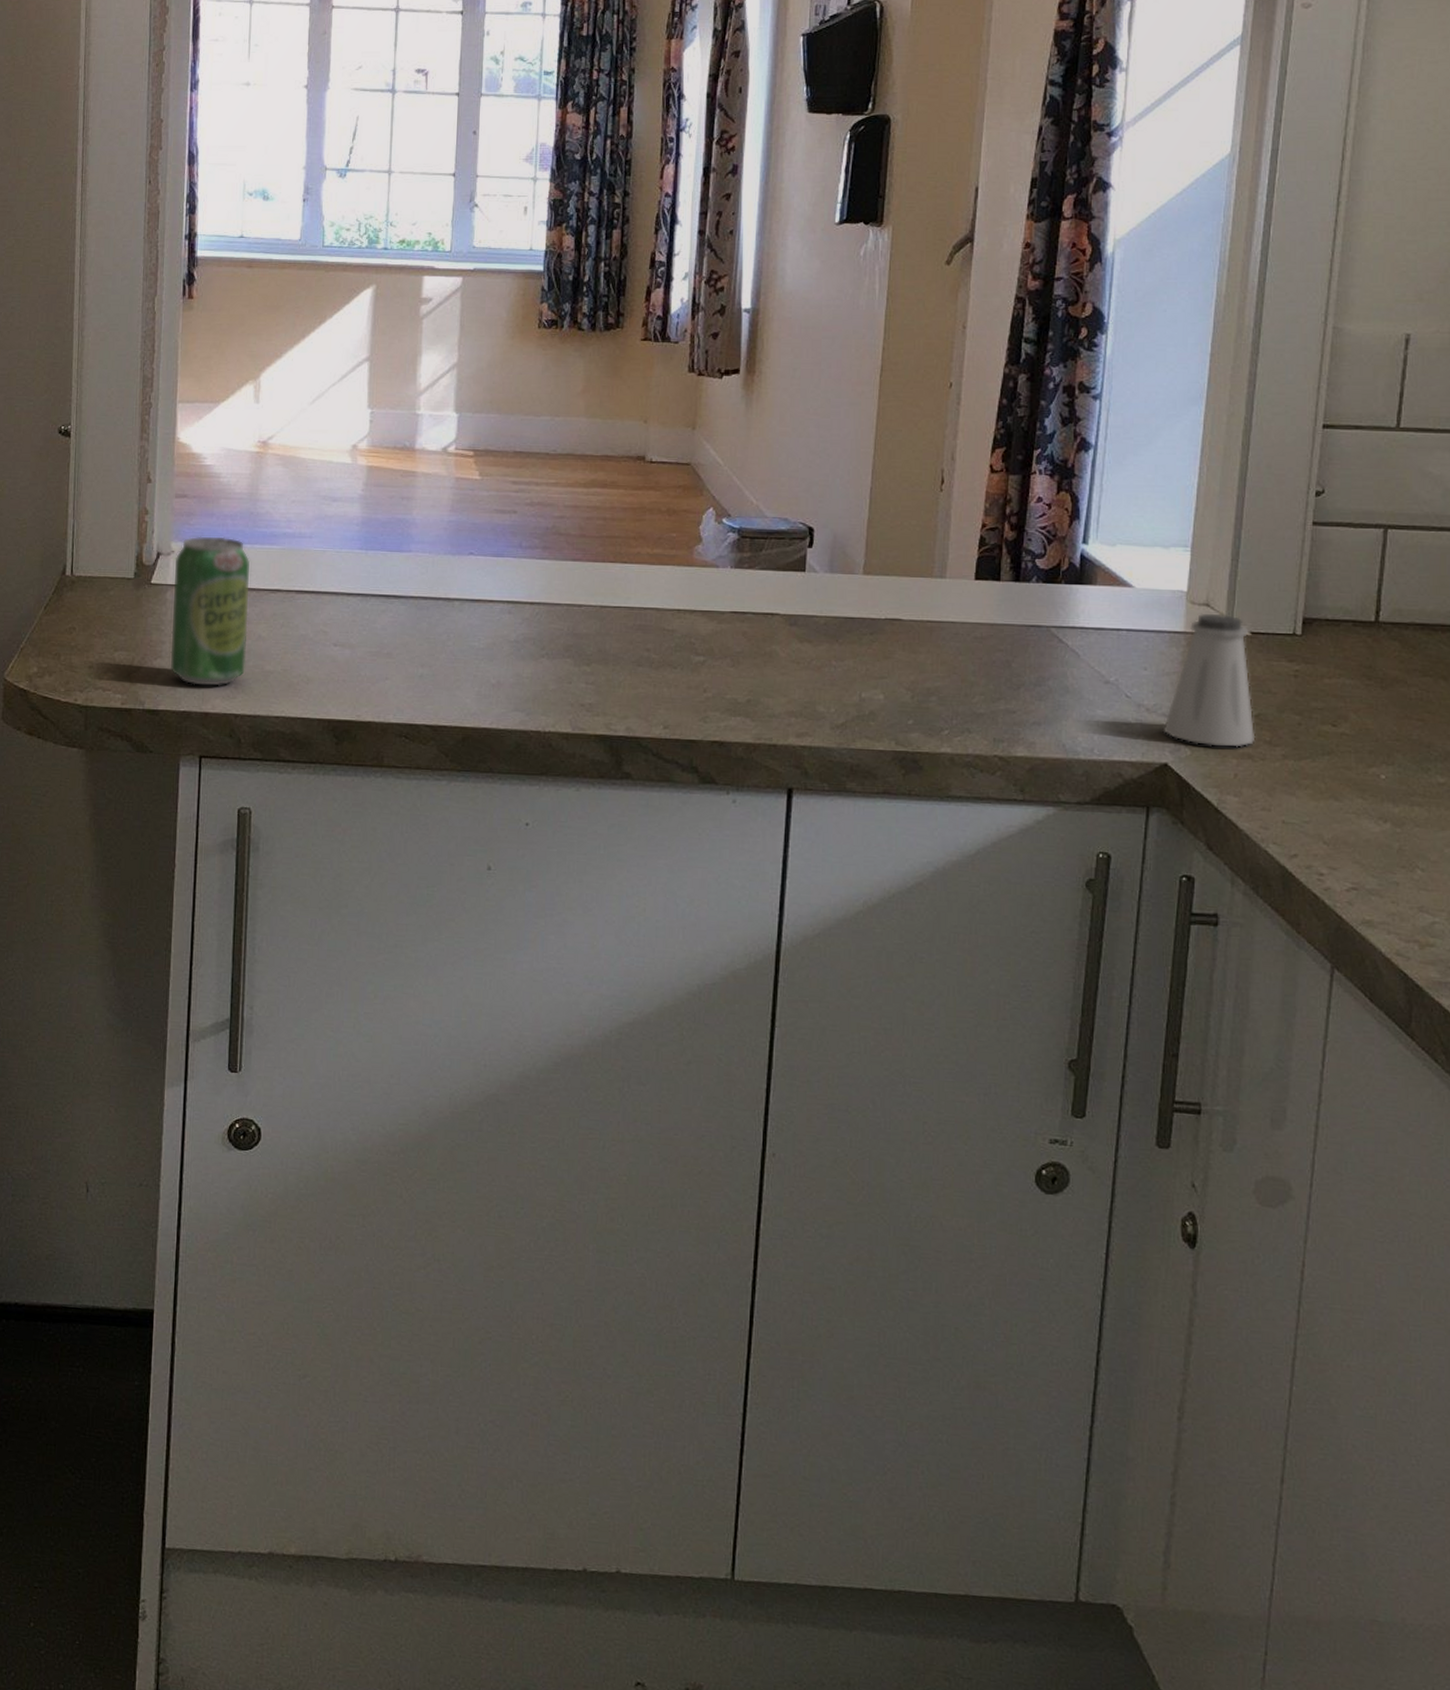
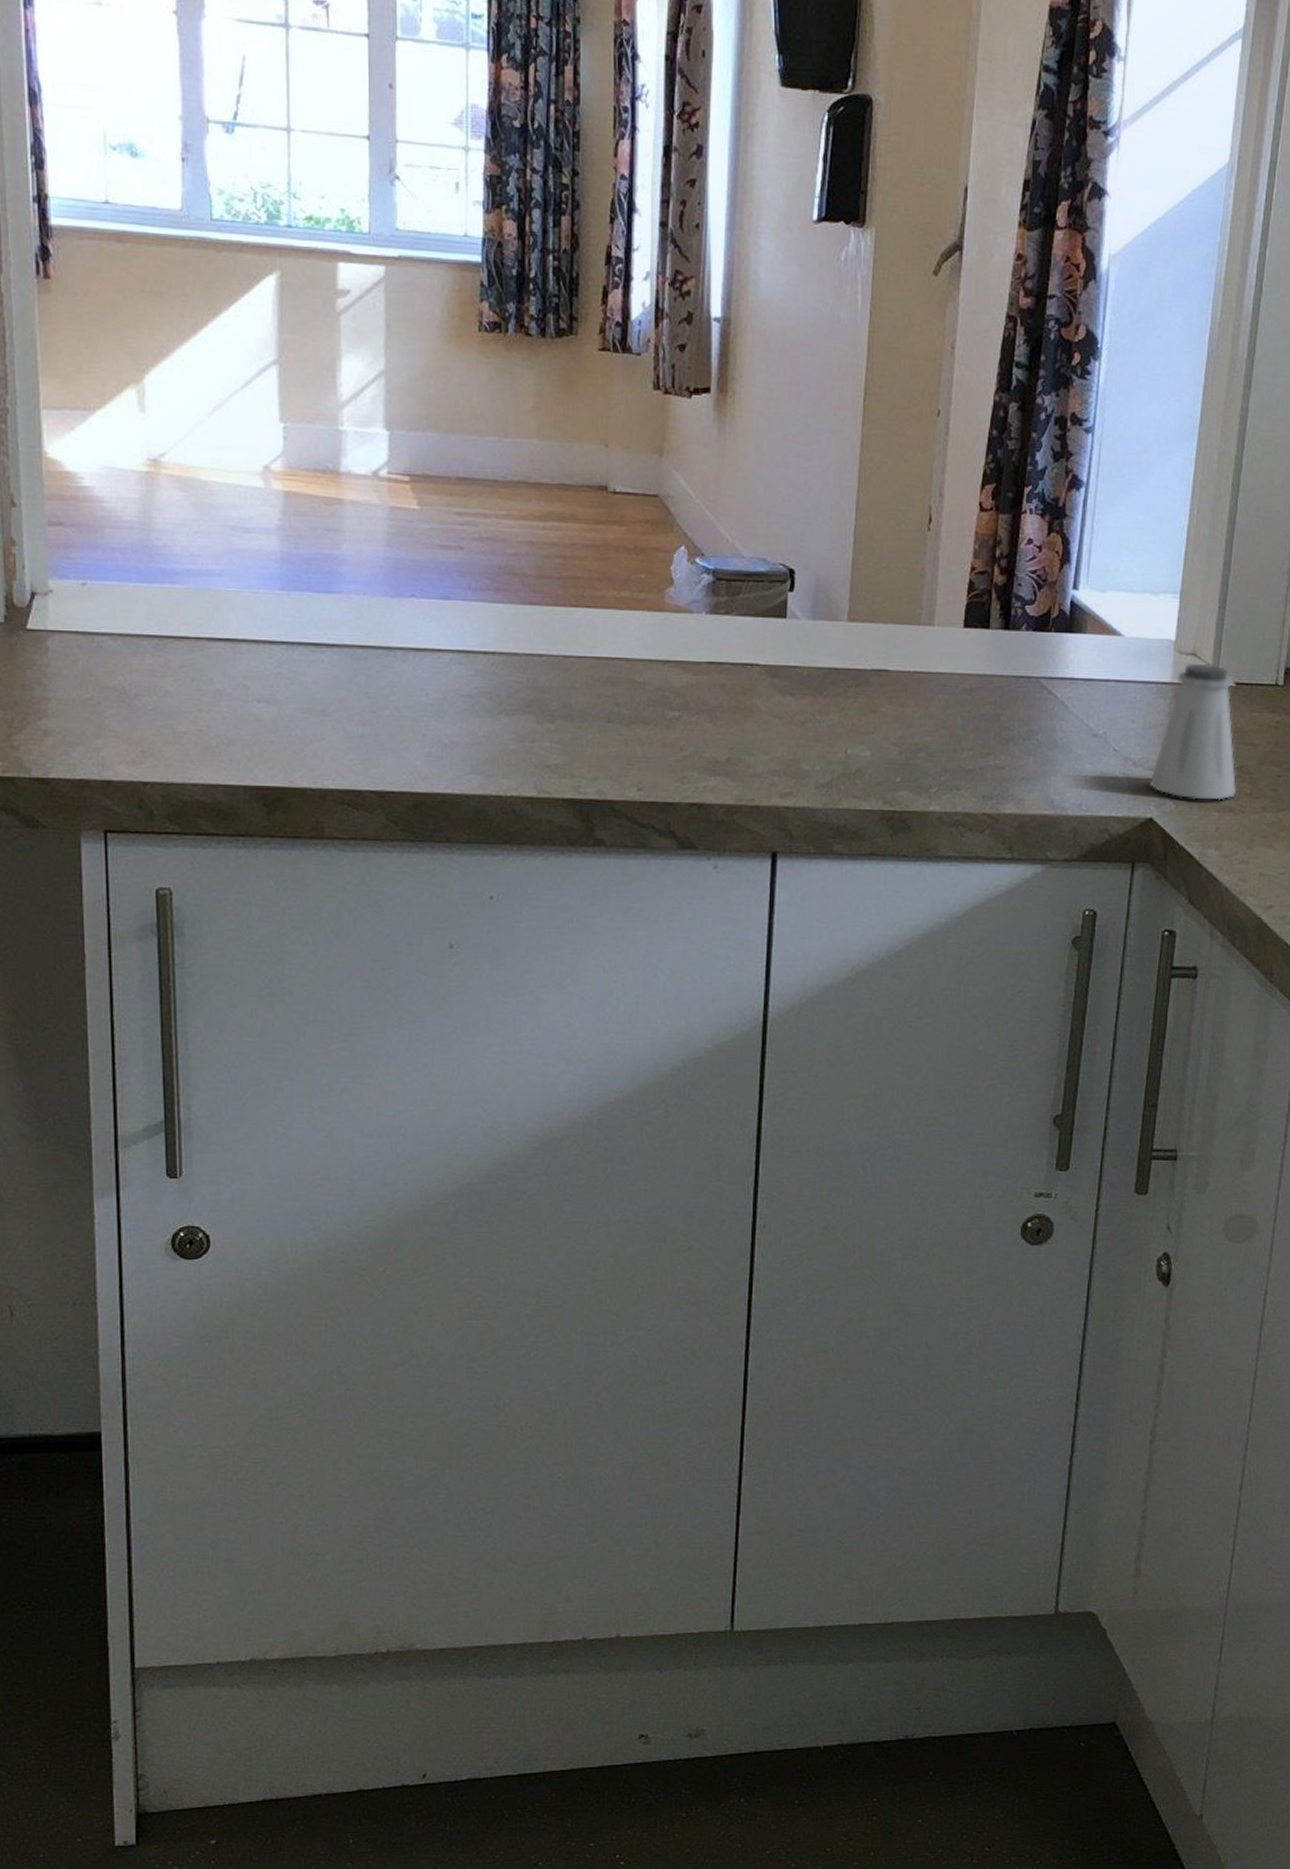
beverage can: present [170,536,250,686] -> none [54,572,152,750]

